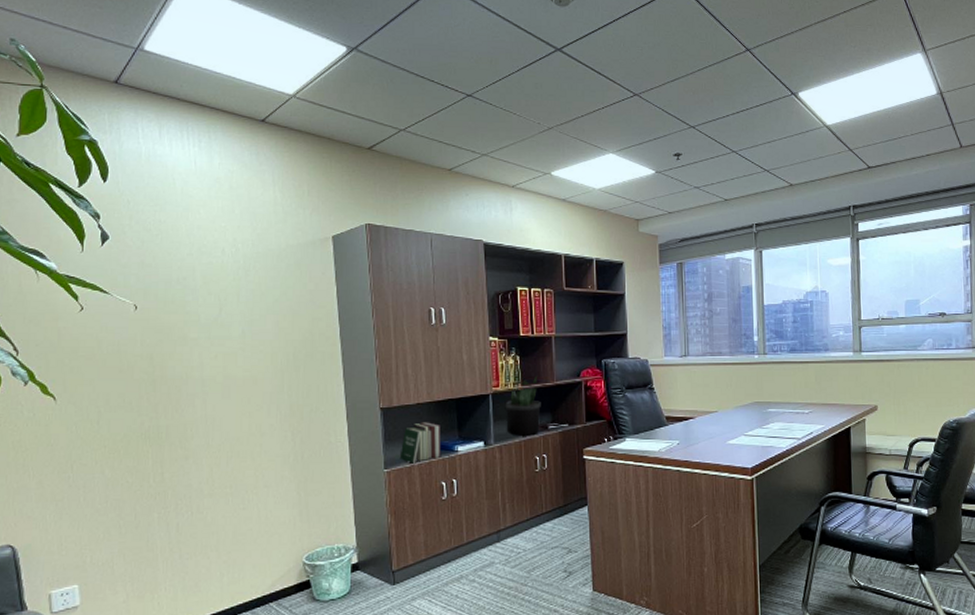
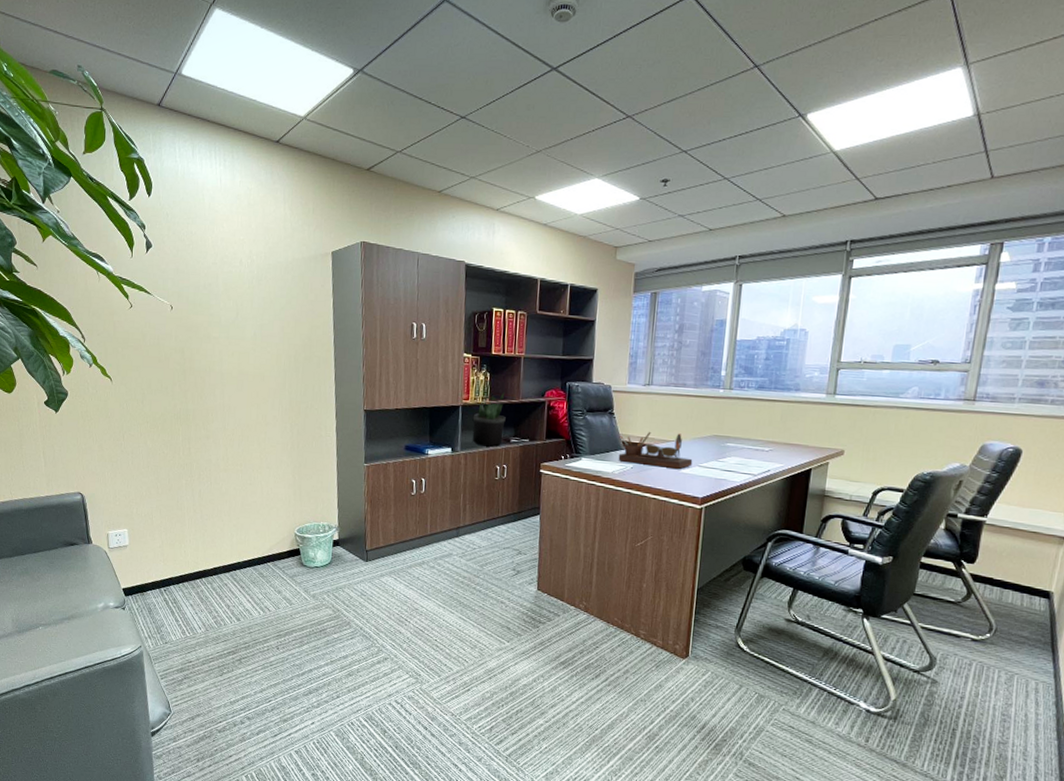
books: present [399,422,442,464] -> none [378,425,415,461]
desk organizer: none [661,403,738,441] -> present [618,432,693,470]

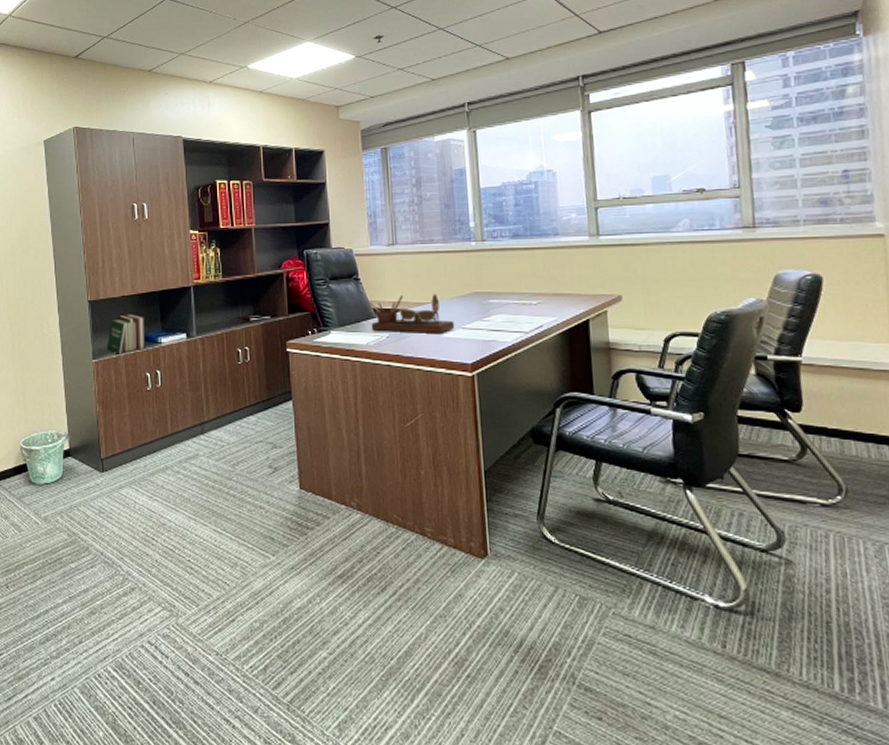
books: none [378,425,415,461] -> present [106,314,146,355]
planter: present [472,392,506,447] -> none [206,267,242,328]

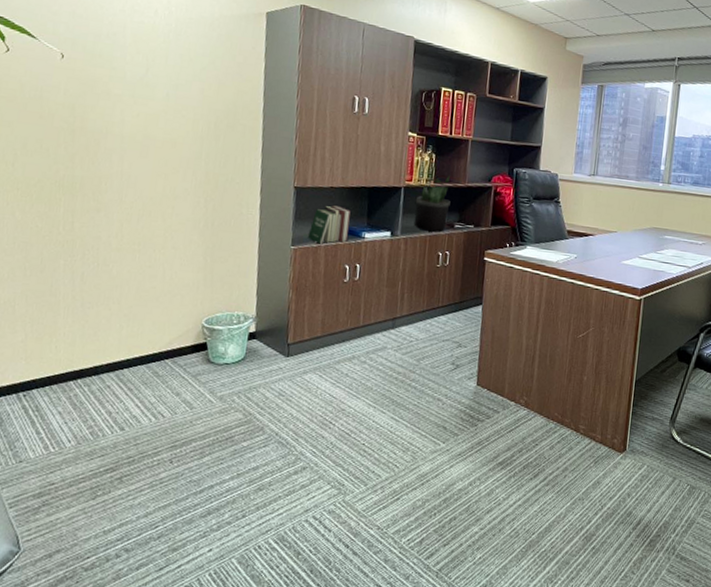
planter: none [206,267,242,328] -> present [415,175,451,232]
desk organizer: present [369,294,455,335] -> none [563,222,634,261]

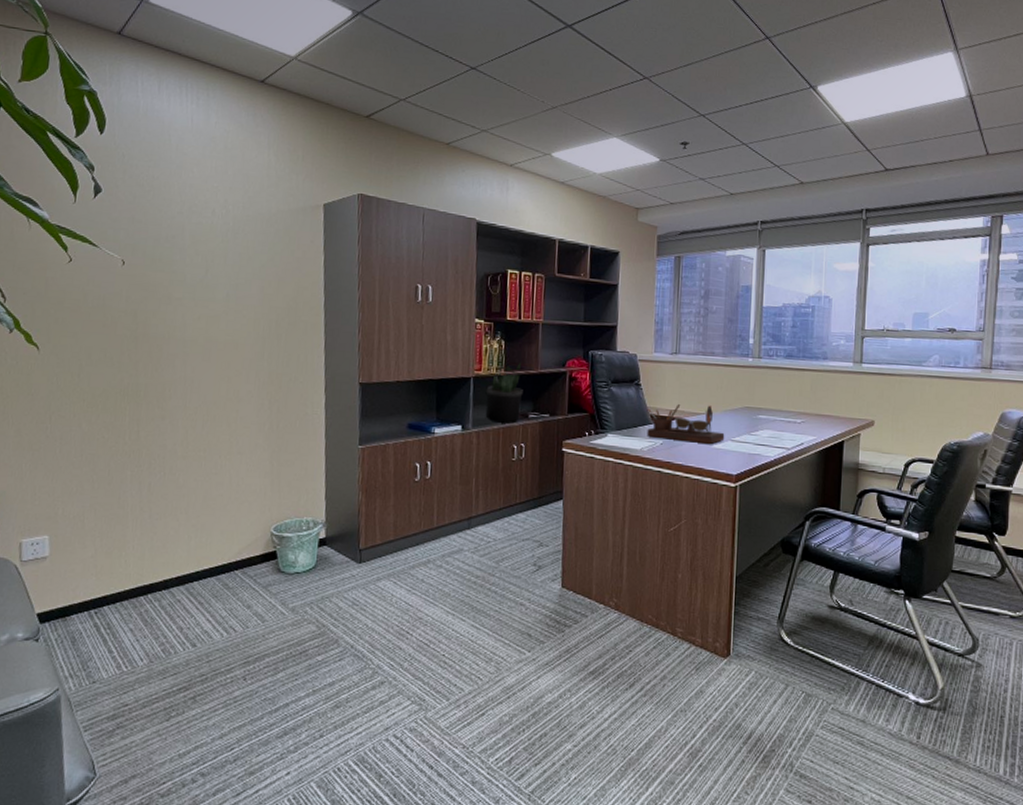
books: present [307,205,351,245] -> none [375,400,419,442]
desk organizer: none [563,222,634,261] -> present [647,404,725,445]

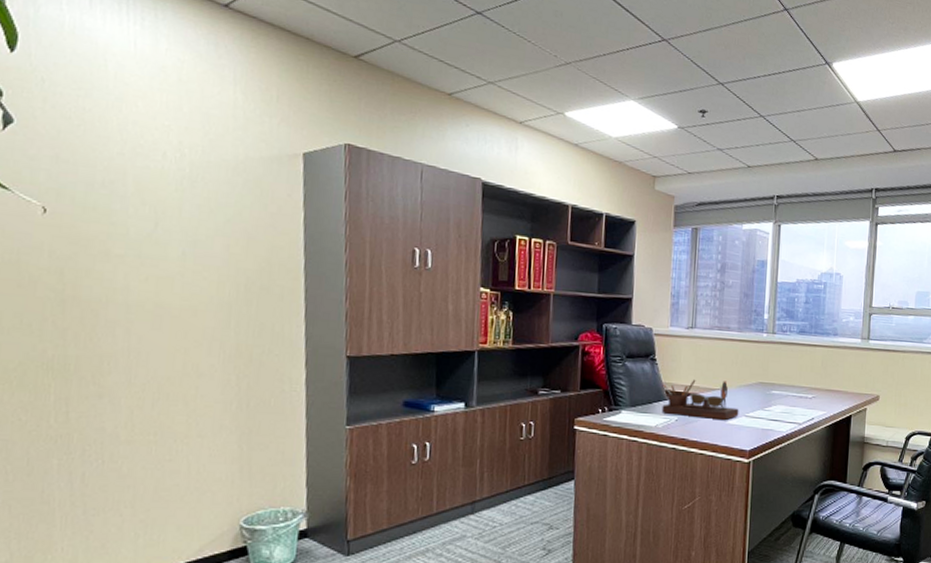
planter: present [485,362,523,423] -> none [491,334,533,400]

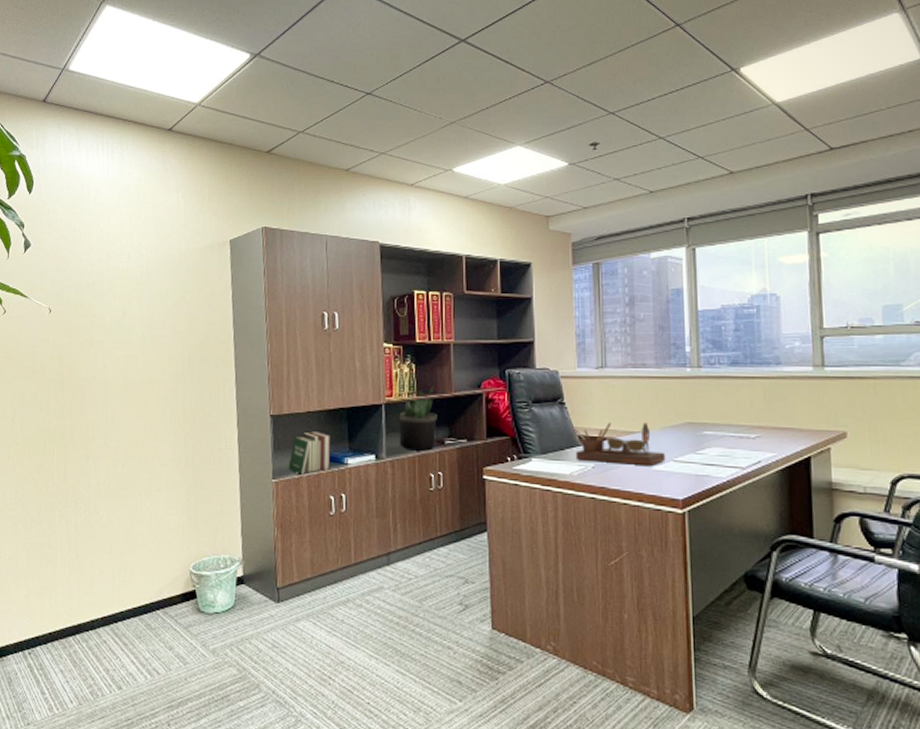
books: none [365,376,417,422] -> present [288,431,331,475]
planter: none [491,334,533,400] -> present [398,385,437,451]

